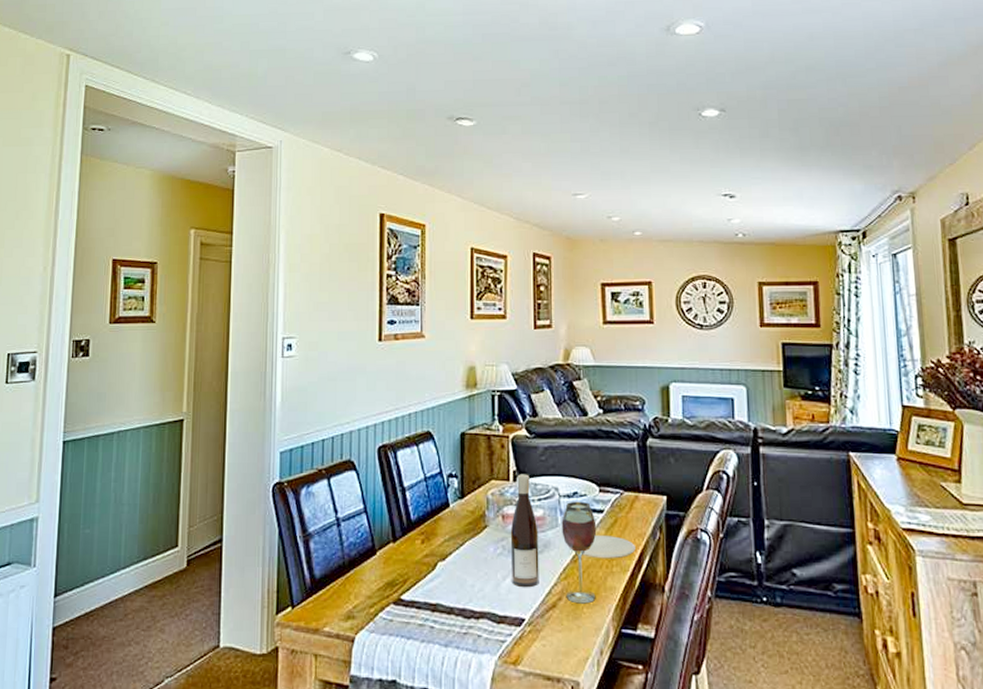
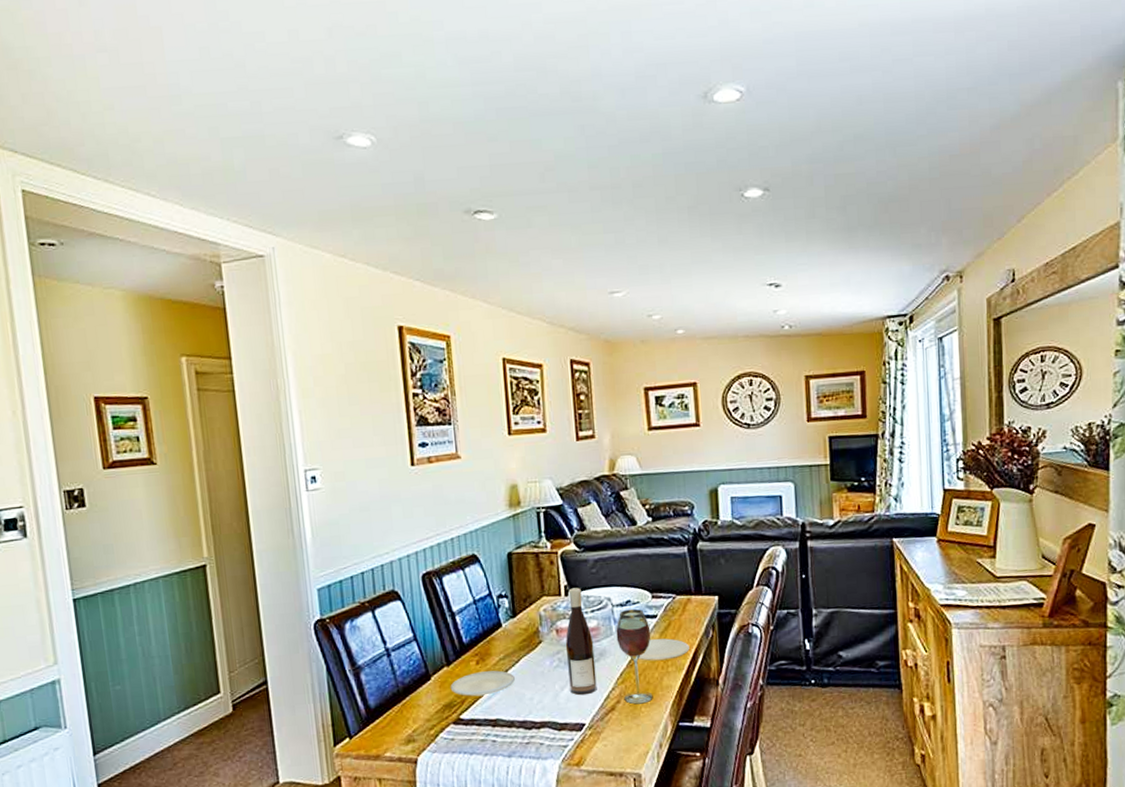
plate: none [394,552,459,577] -> present [450,670,516,697]

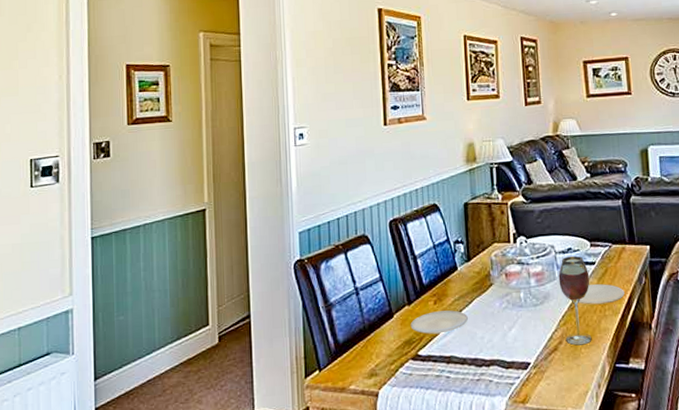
bottle: present [565,587,597,696] -> none [513,235,542,336]

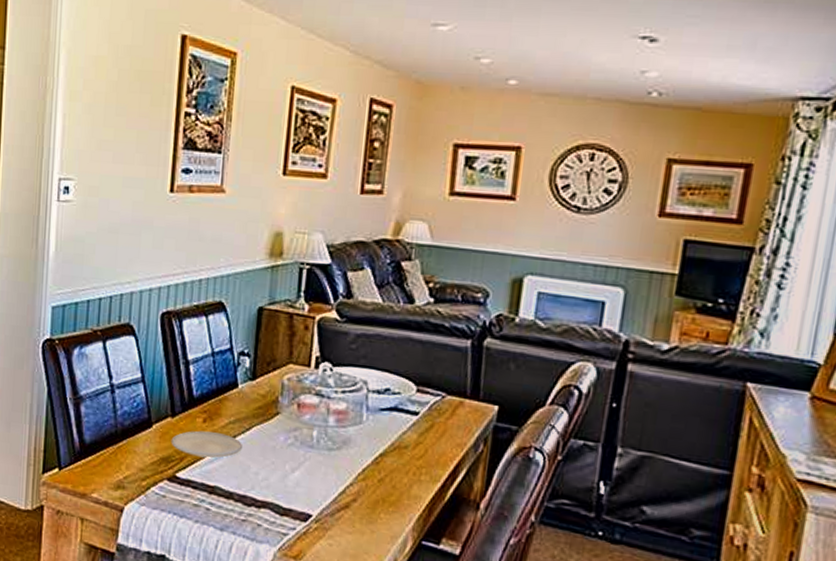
wineglass: present [558,255,592,346] -> none [361,398,408,510]
plate: present [578,283,625,305] -> none [386,438,452,467]

